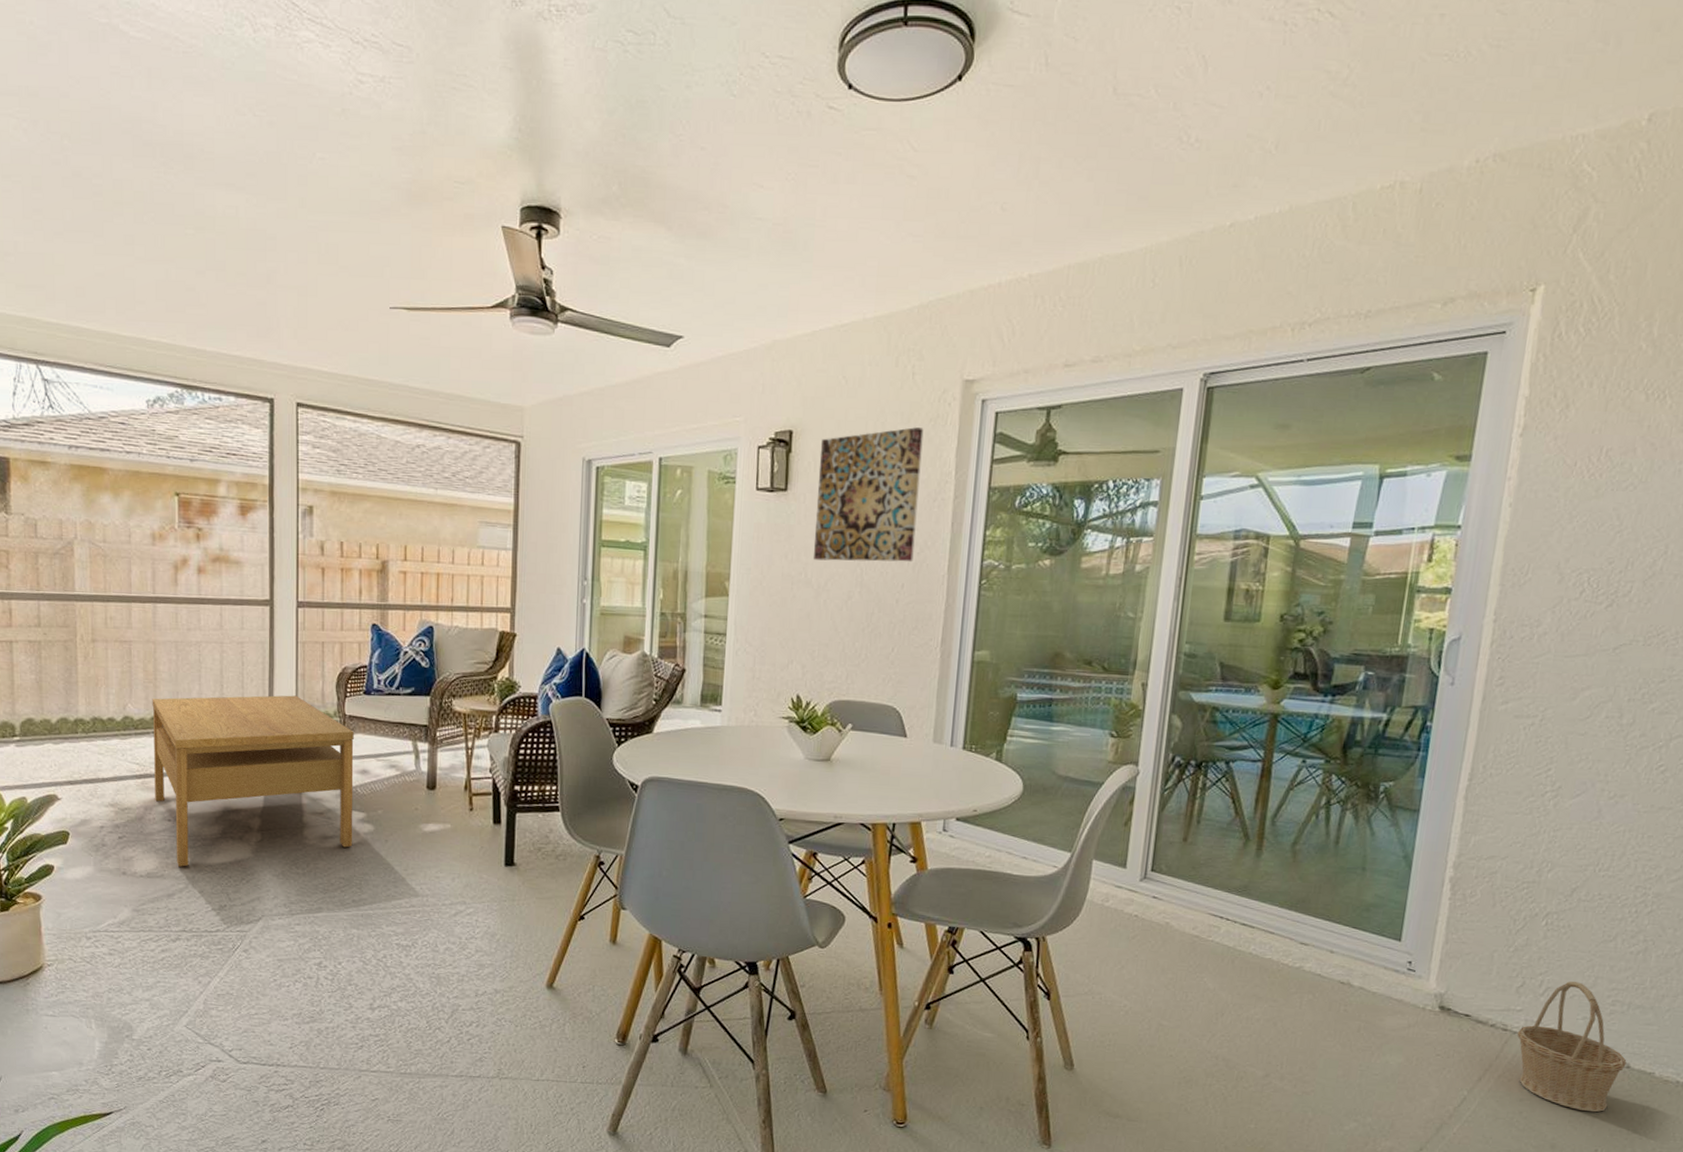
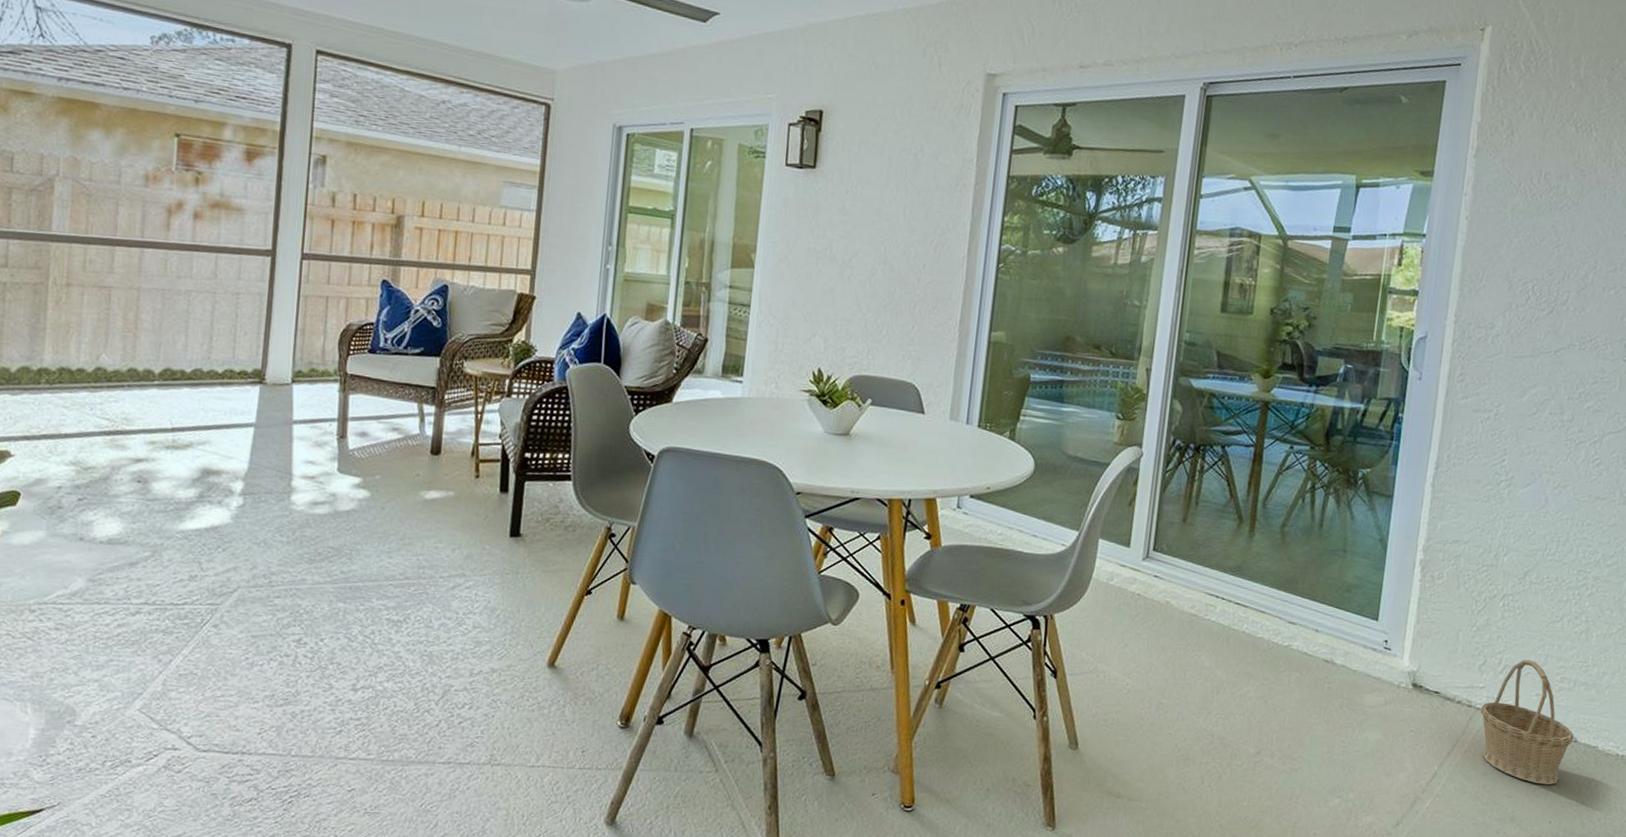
coffee table: present [152,695,354,867] -> none [124,349,355,533]
wall art: present [814,427,924,562] -> none [839,114,948,243]

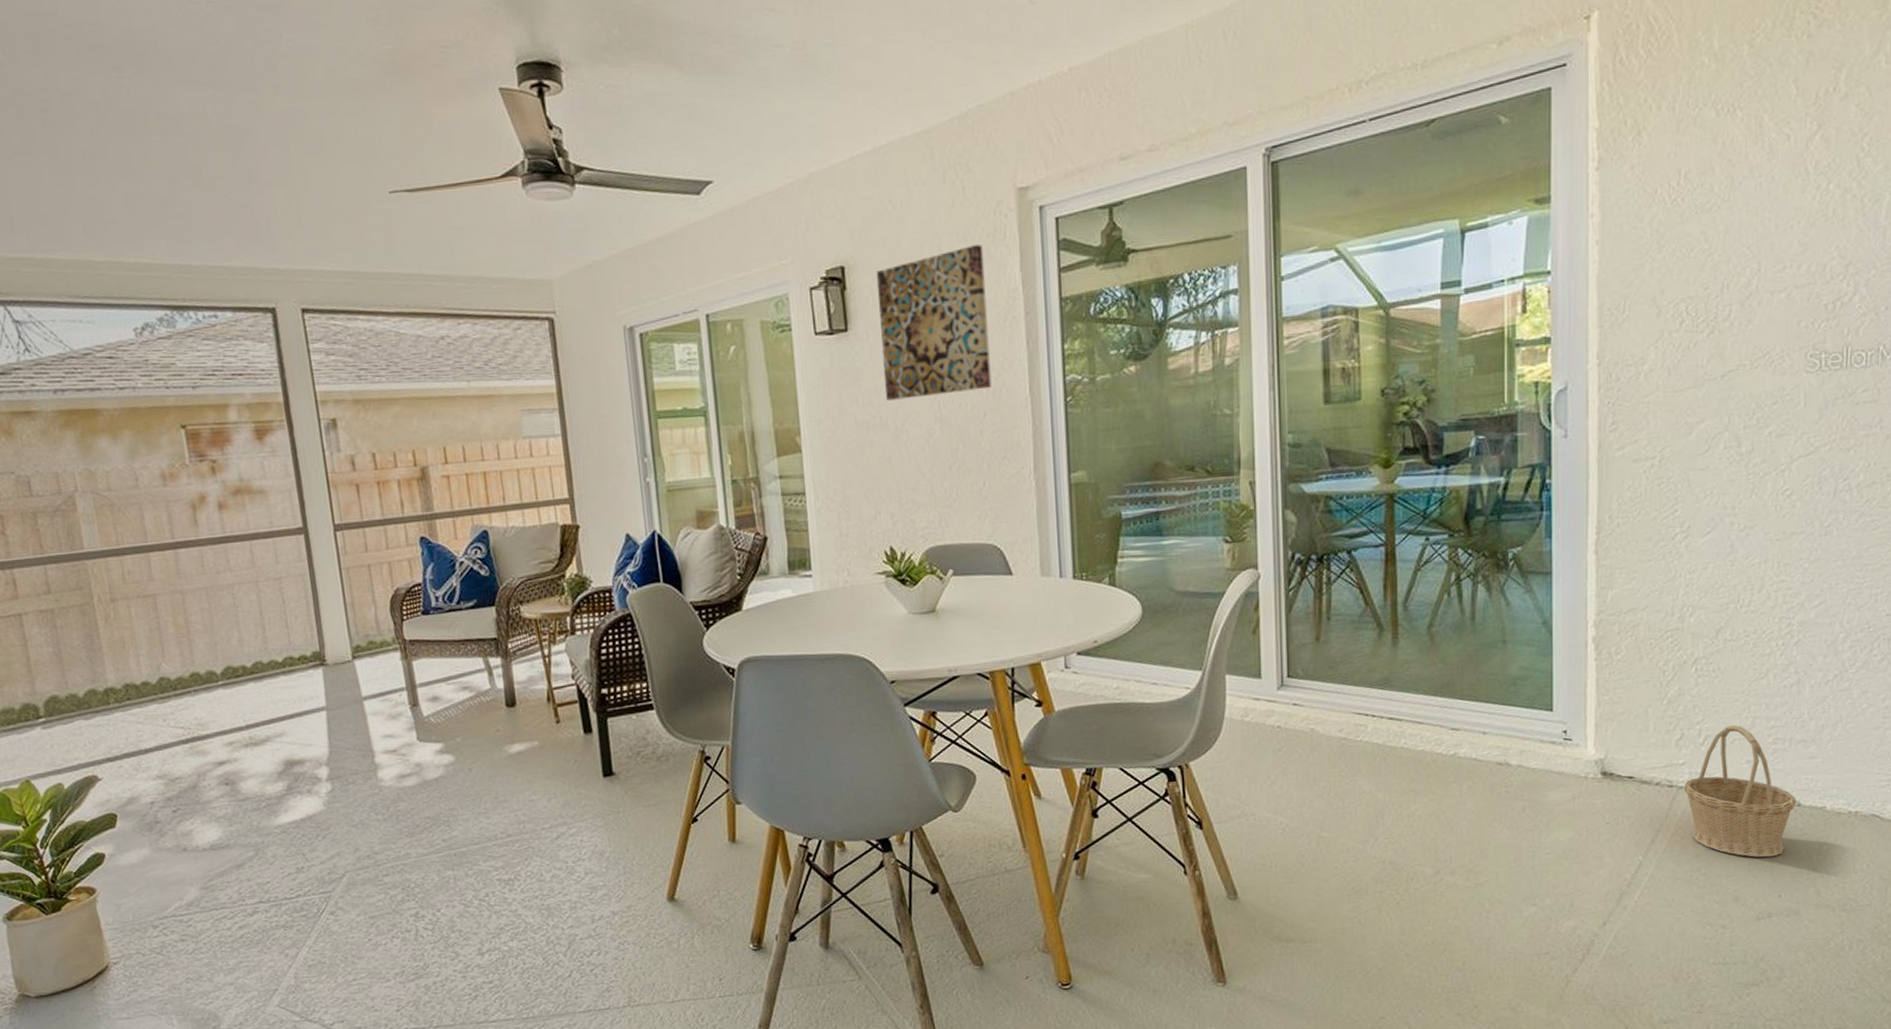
wall art: none [839,114,948,243] -> present [876,245,992,401]

